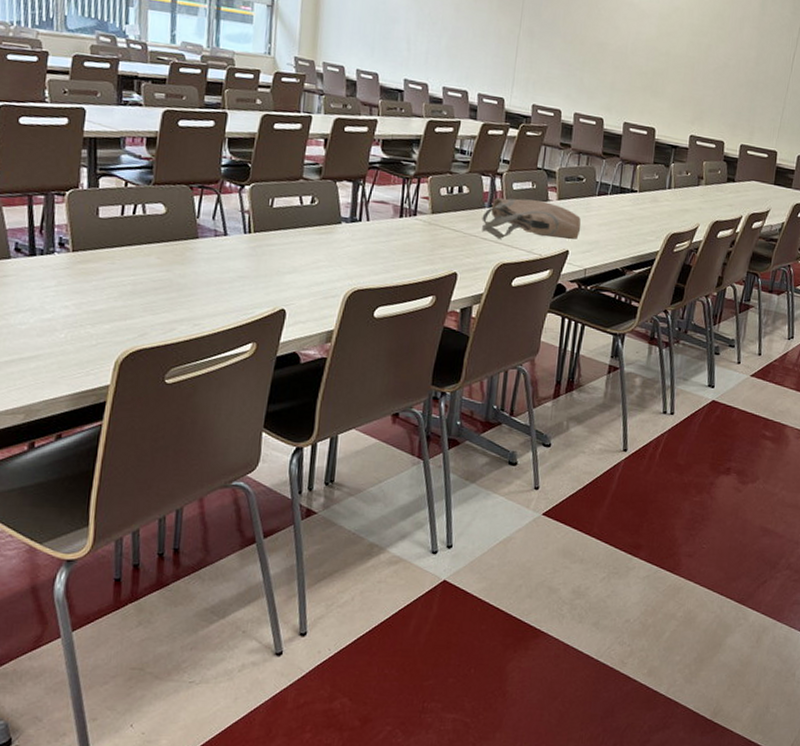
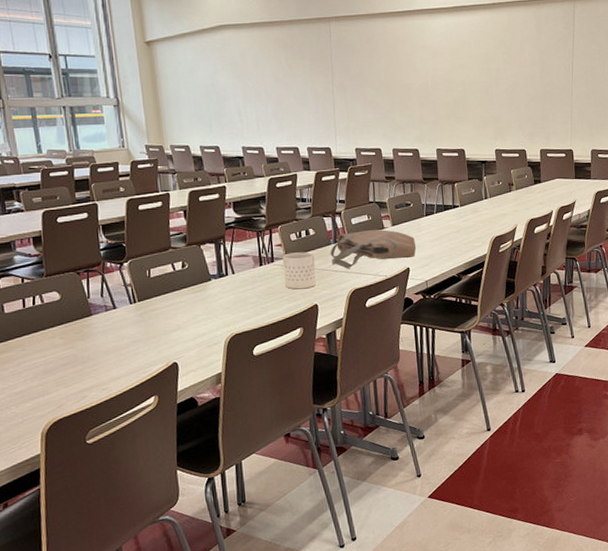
mug: none [425,208,464,253] -> present [282,252,316,290]

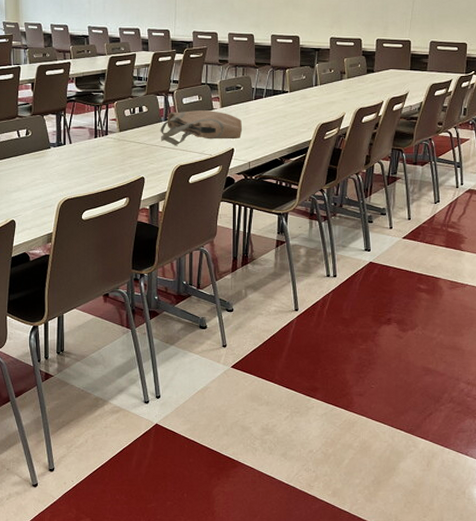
mug: present [282,252,316,290] -> none [115,127,145,162]

